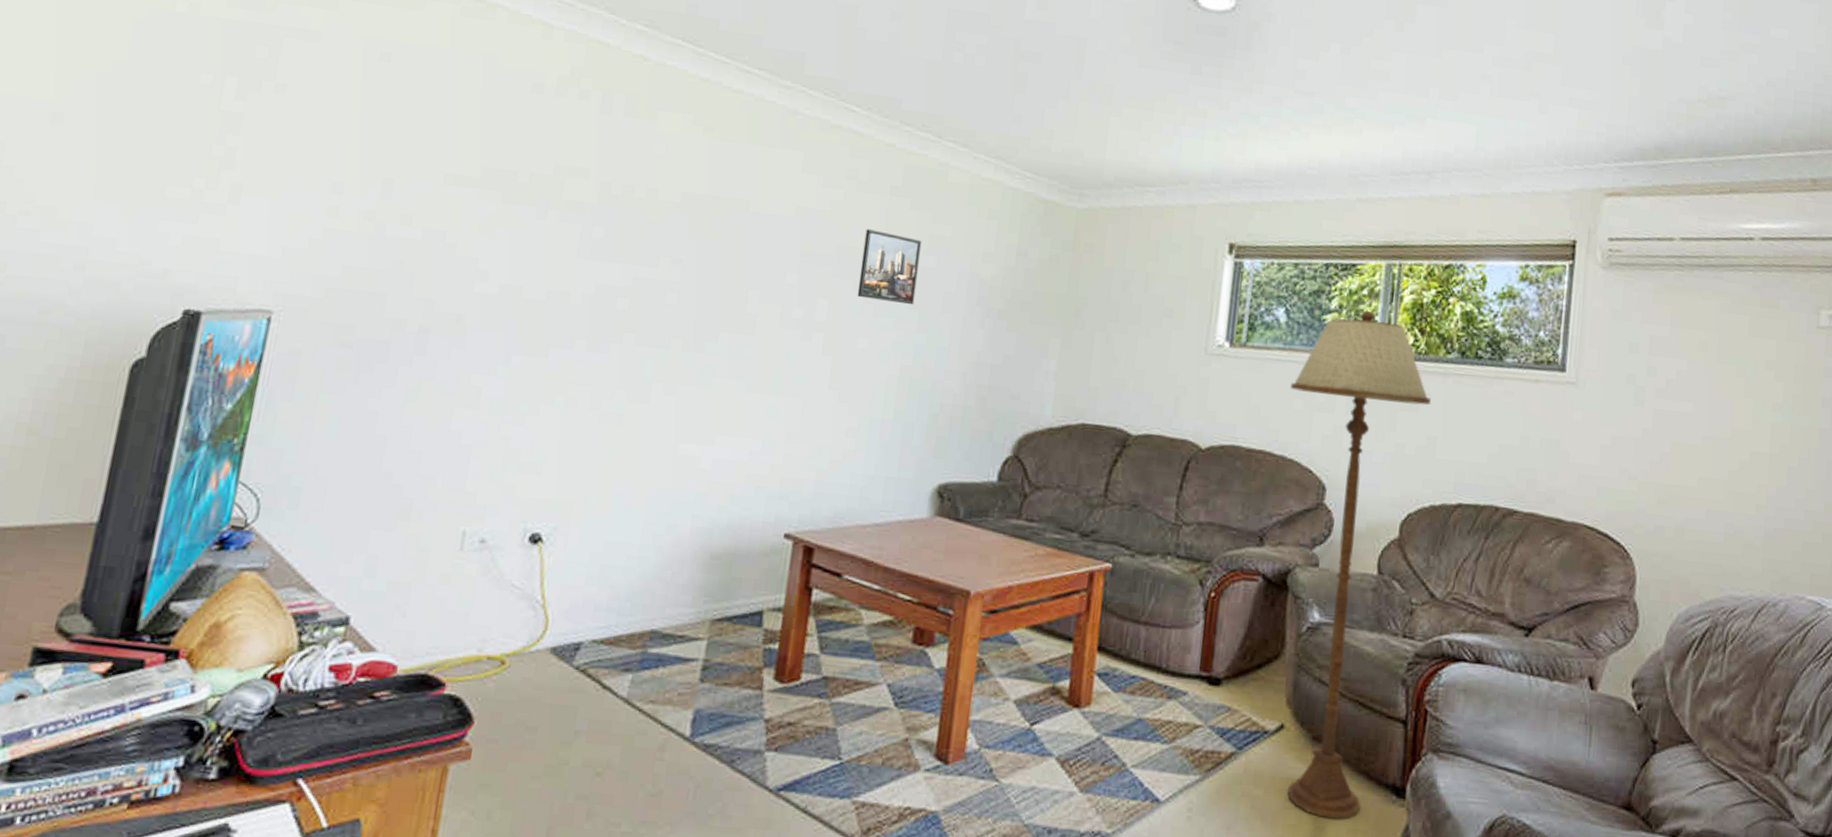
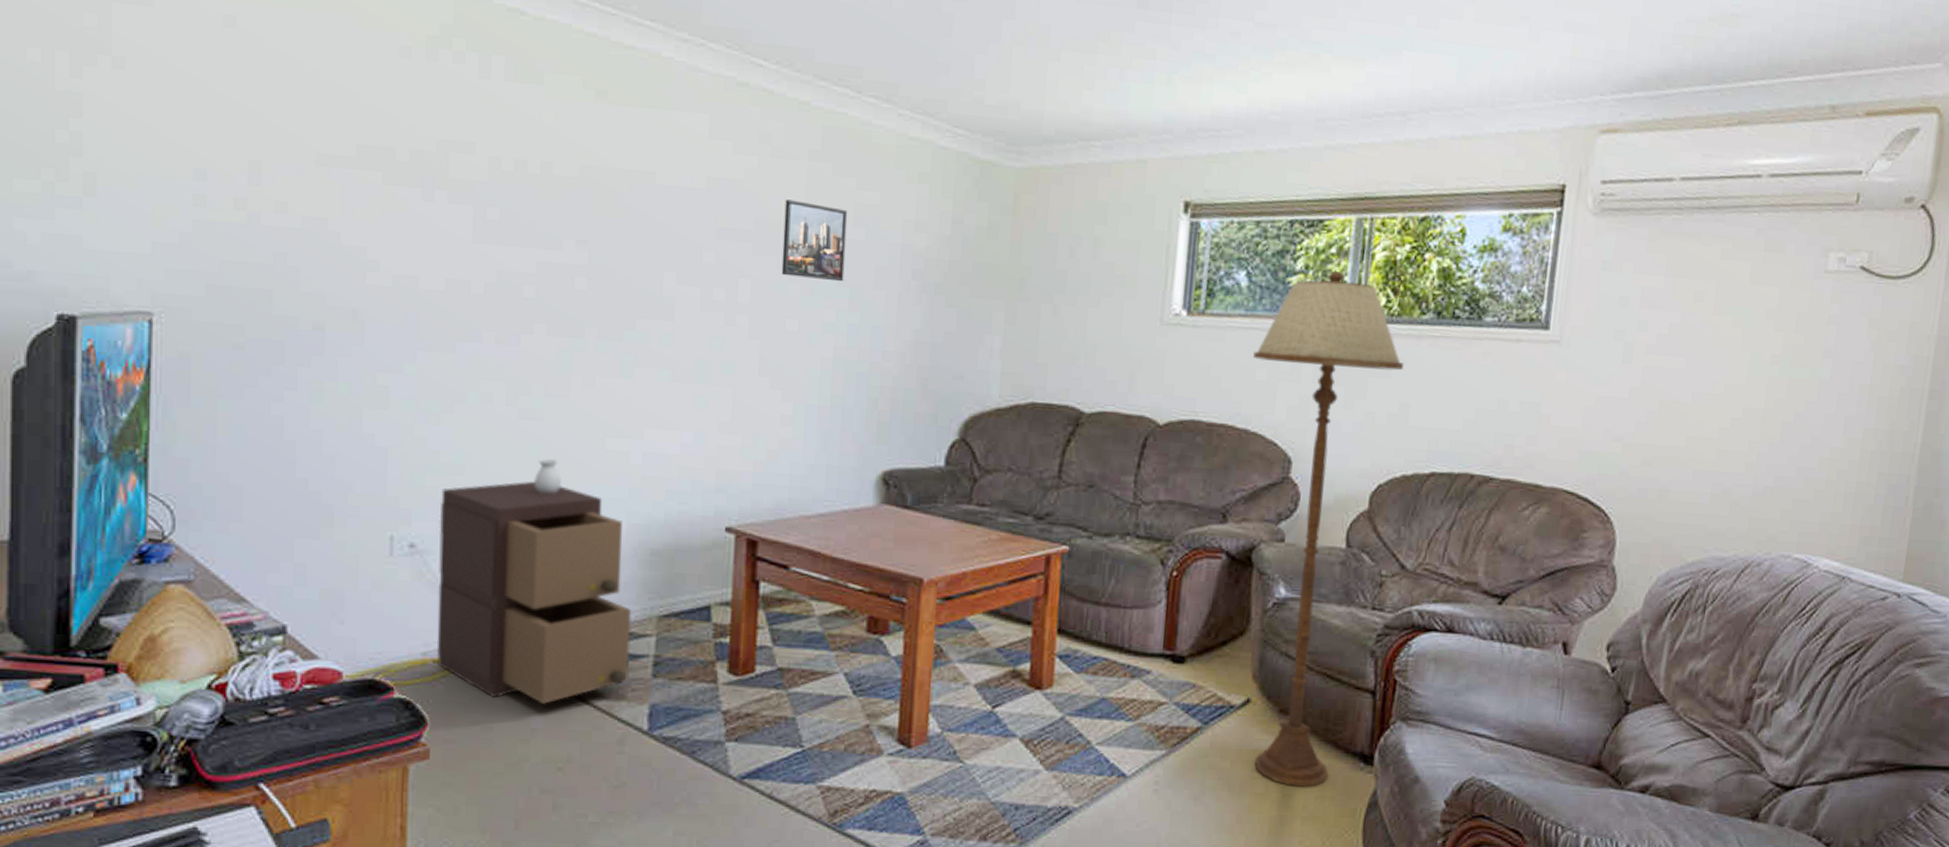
storage cabinet: none [491,461,687,706] -> present [436,459,632,704]

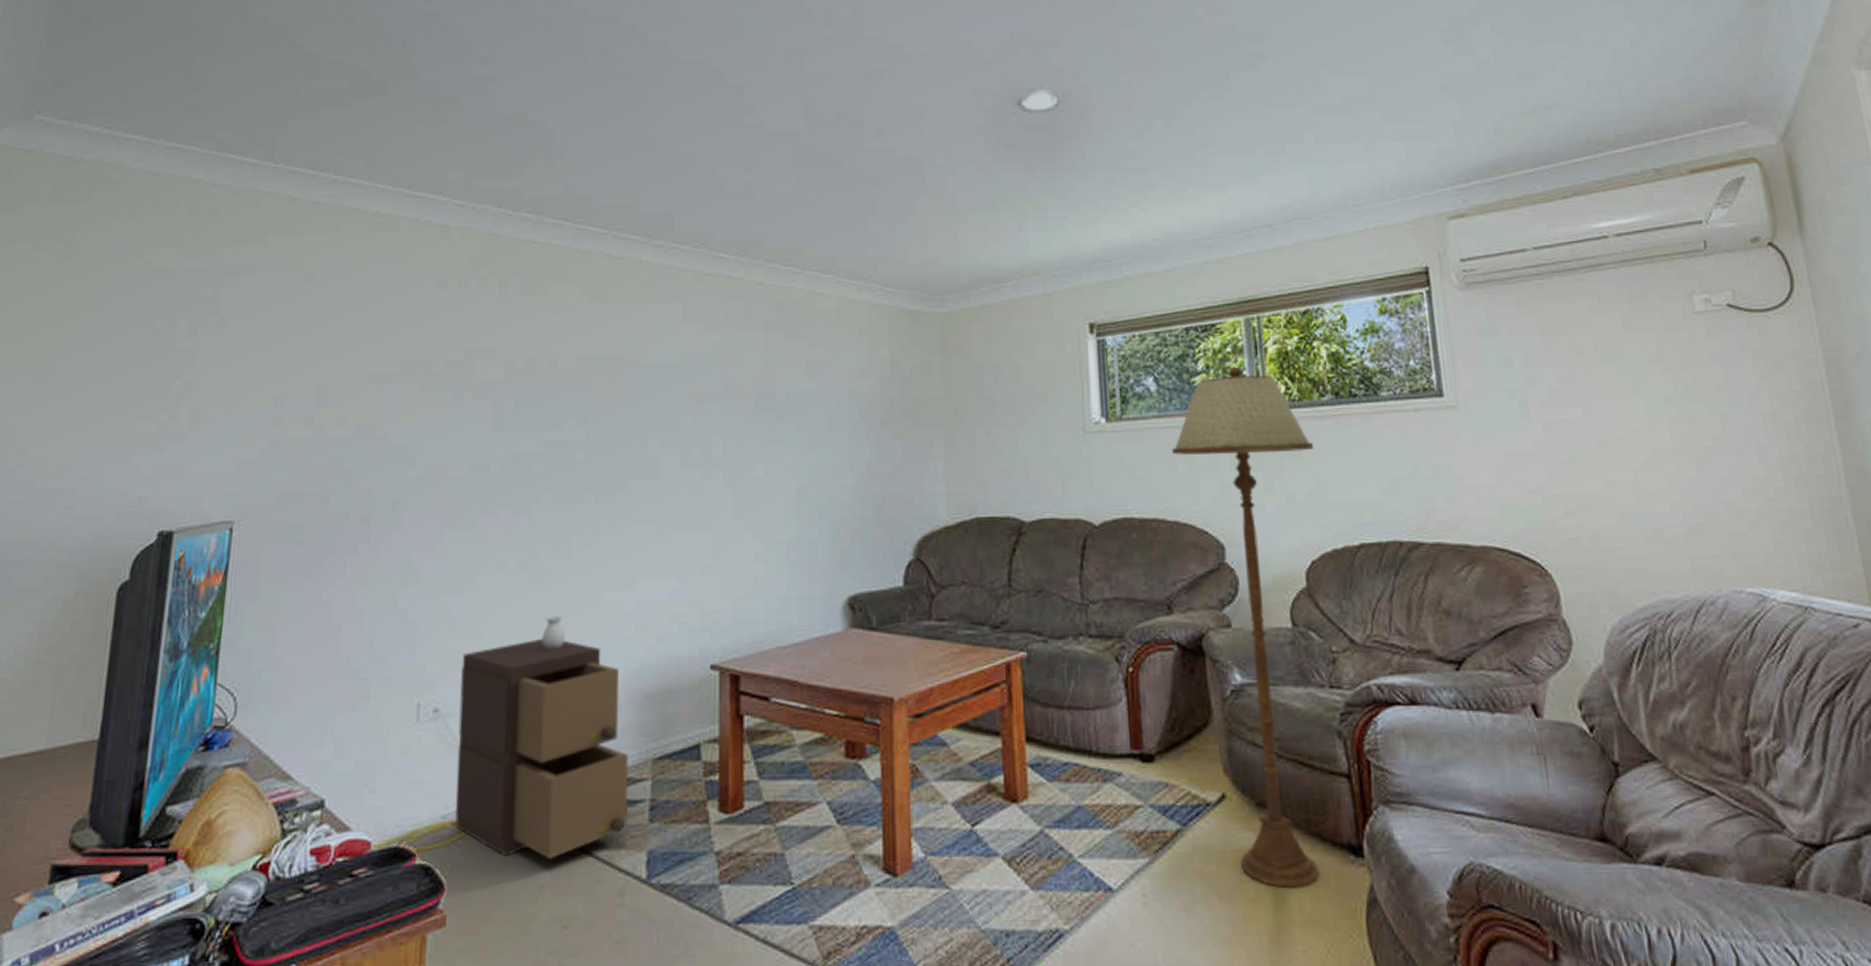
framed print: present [781,199,848,282] -> none [748,363,802,429]

